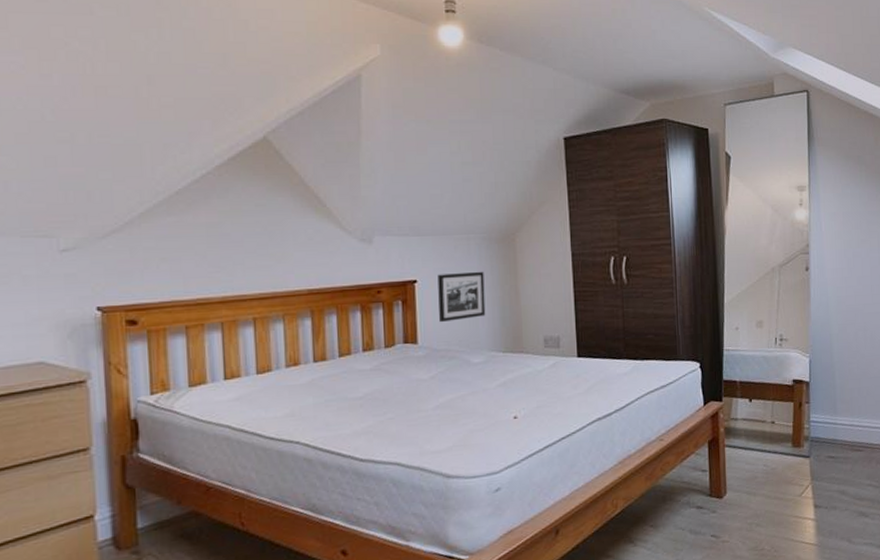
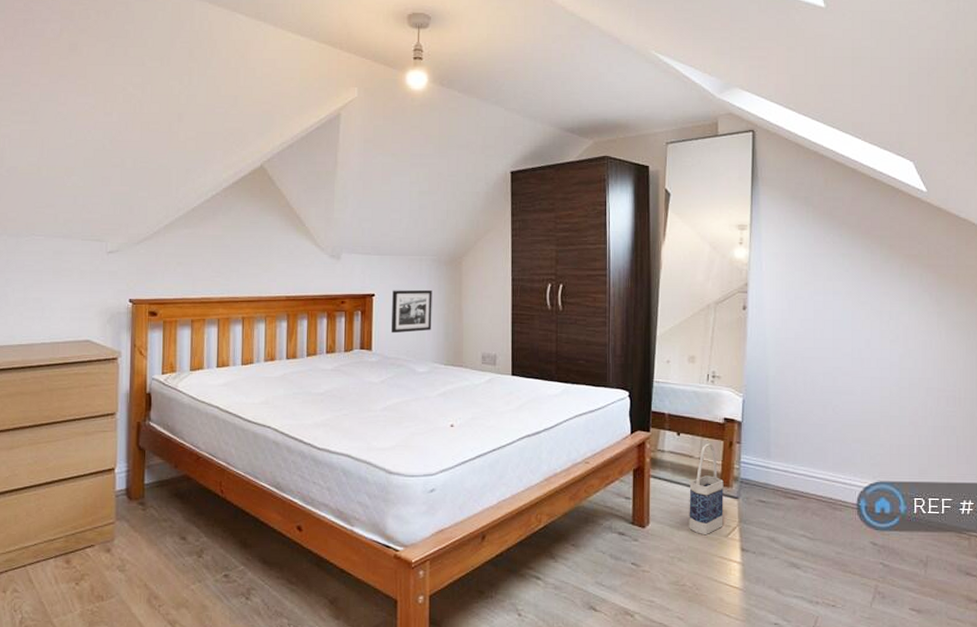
bag: none [763,406,797,498] -> present [689,443,724,536]

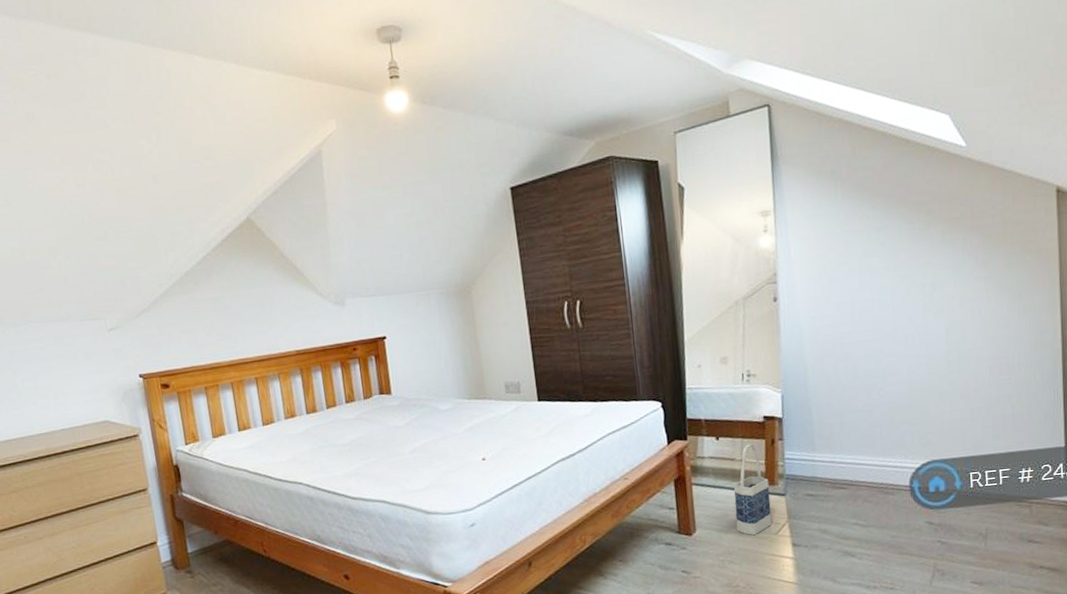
picture frame: present [392,289,432,334] -> none [403,324,450,375]

